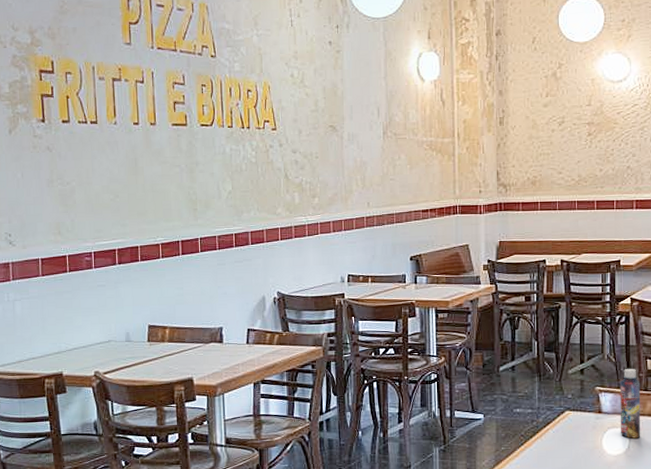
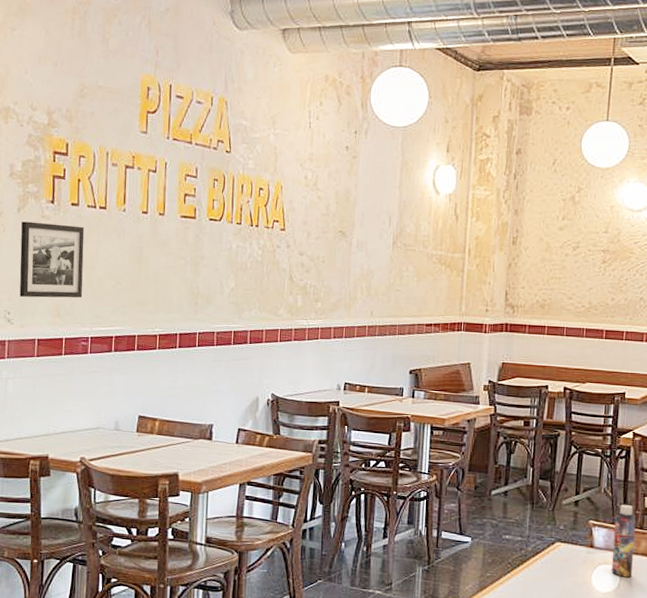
picture frame: none [14,142,82,218] -> present [19,221,85,298]

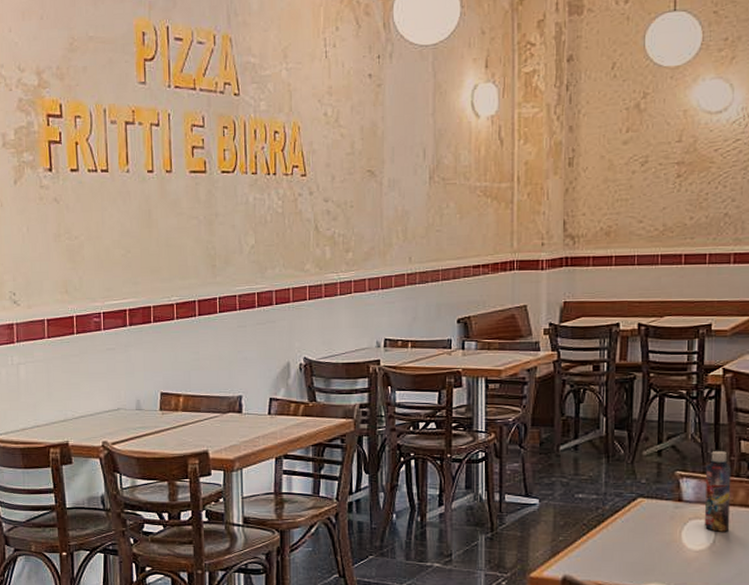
picture frame: present [19,221,85,298] -> none [19,193,91,275]

